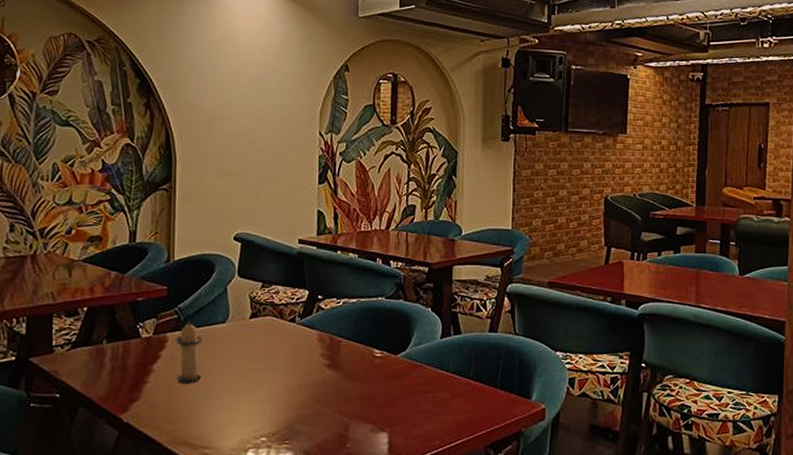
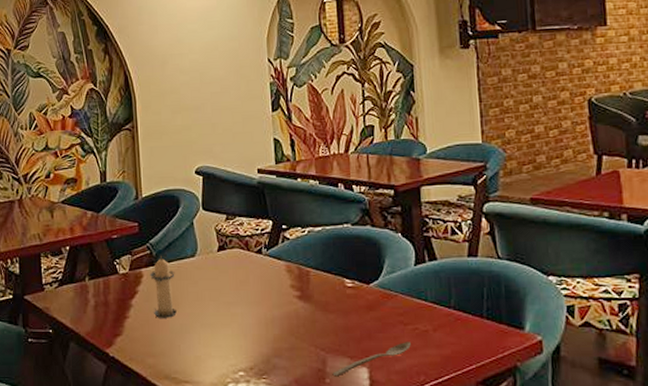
spoon: none [353,409,430,442] -> present [332,342,411,377]

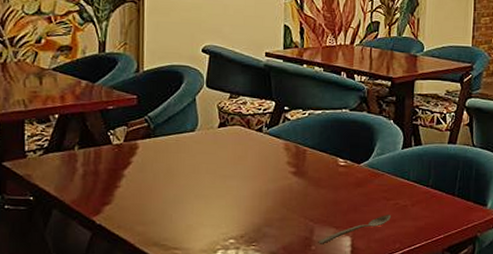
candle: present [150,255,177,318] -> none [146,128,173,189]

